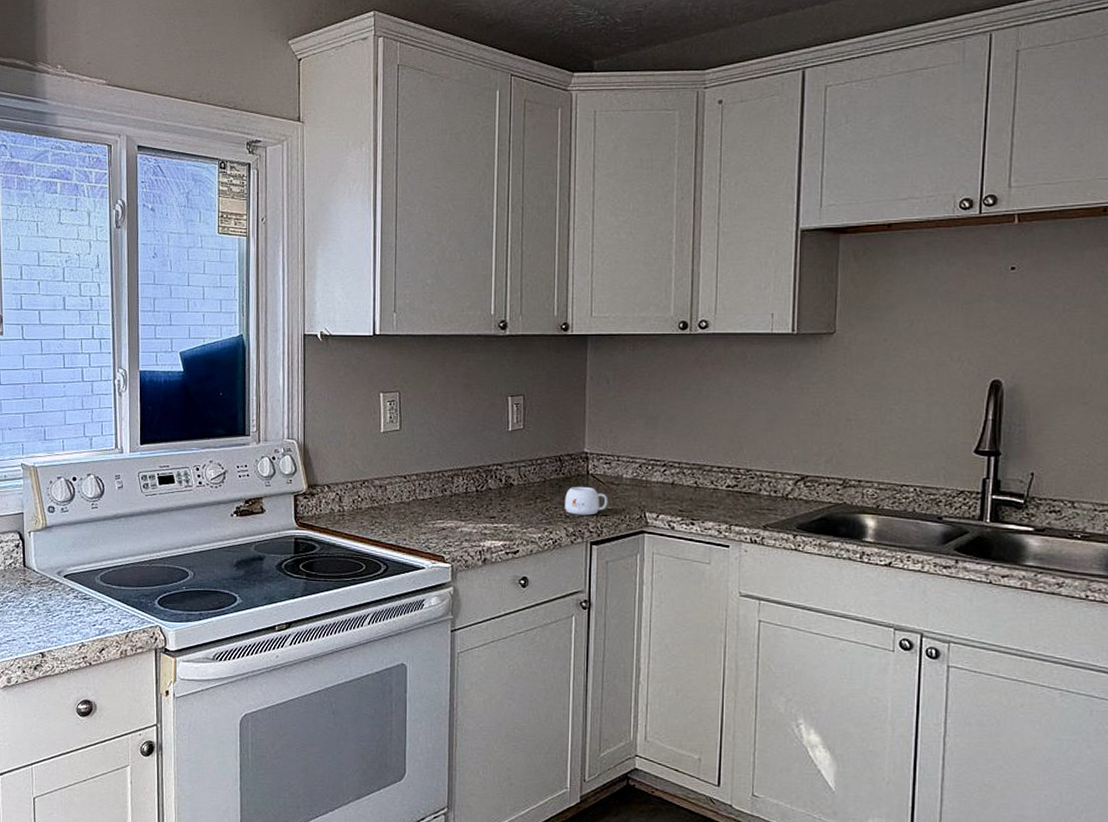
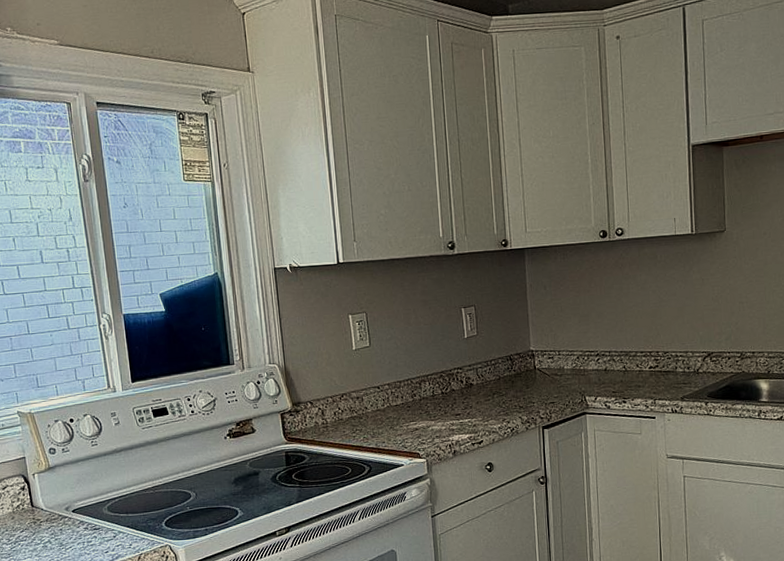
mug: present [565,486,608,516] -> none [518,379,554,405]

